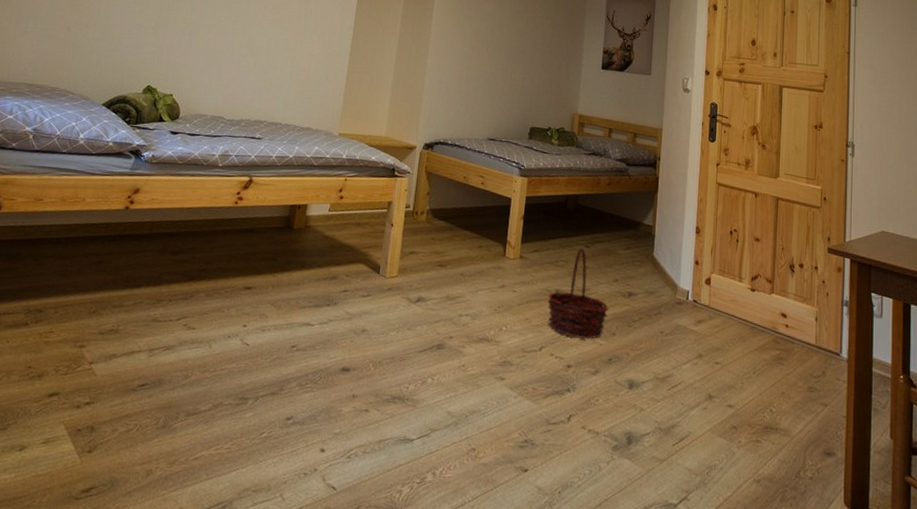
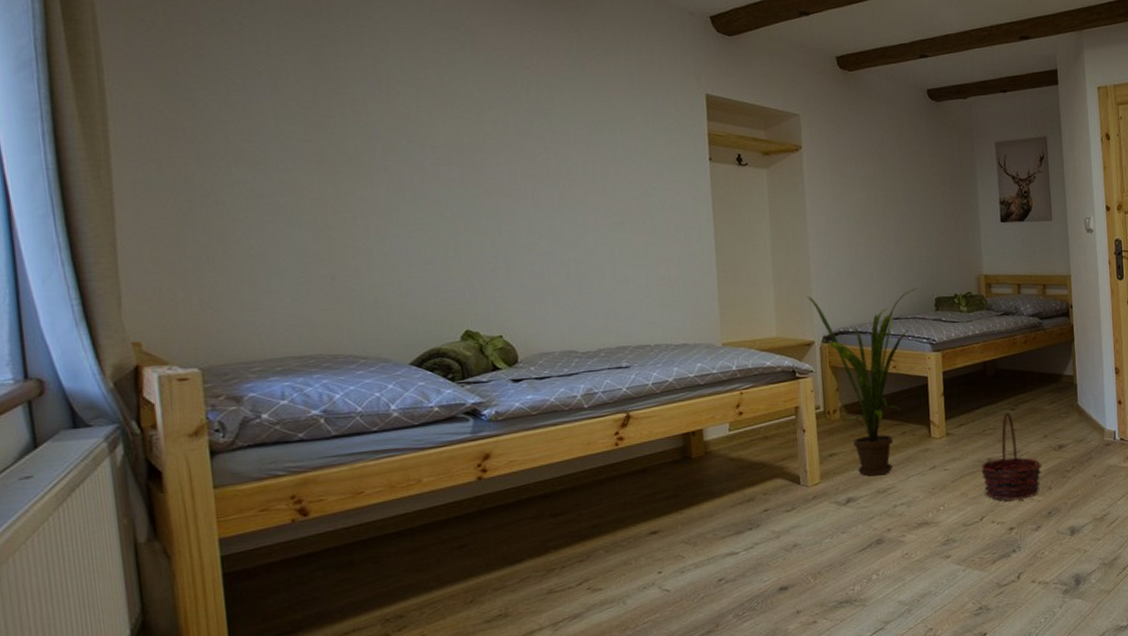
house plant: none [417,105,516,282] -> present [806,287,918,476]

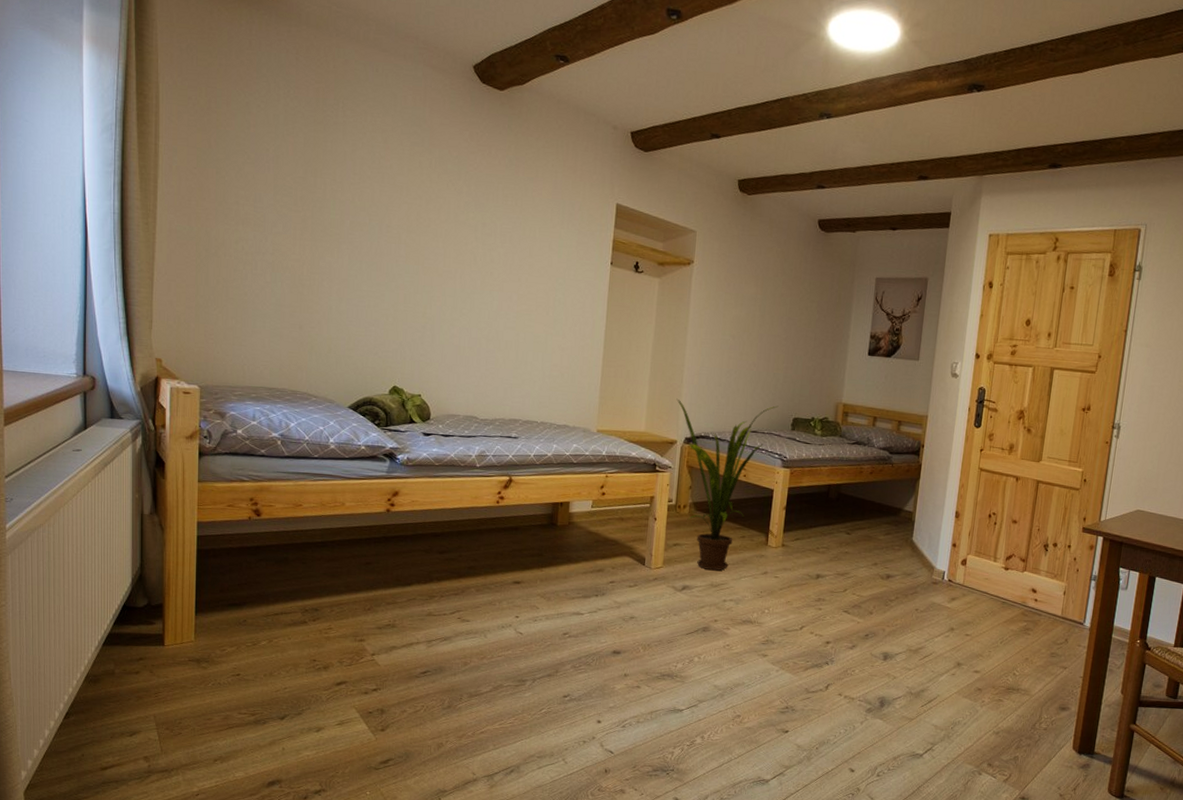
basket: present [981,411,1043,501] -> none [808,534,868,618]

